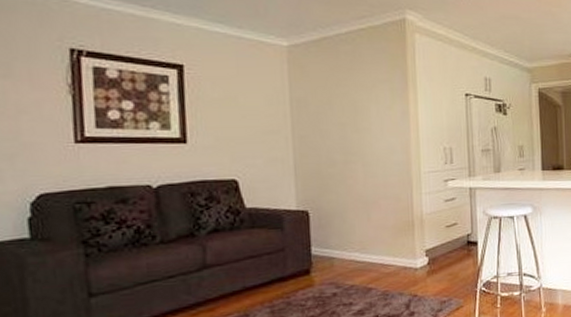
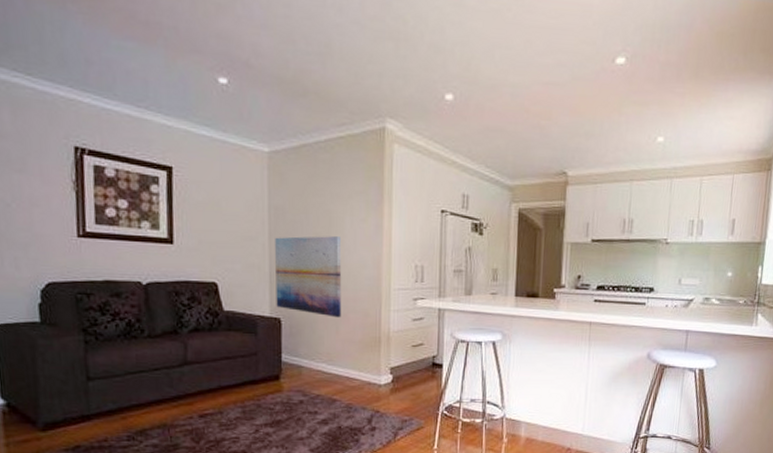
wall art: none [299,125,372,205] -> present [275,236,342,318]

